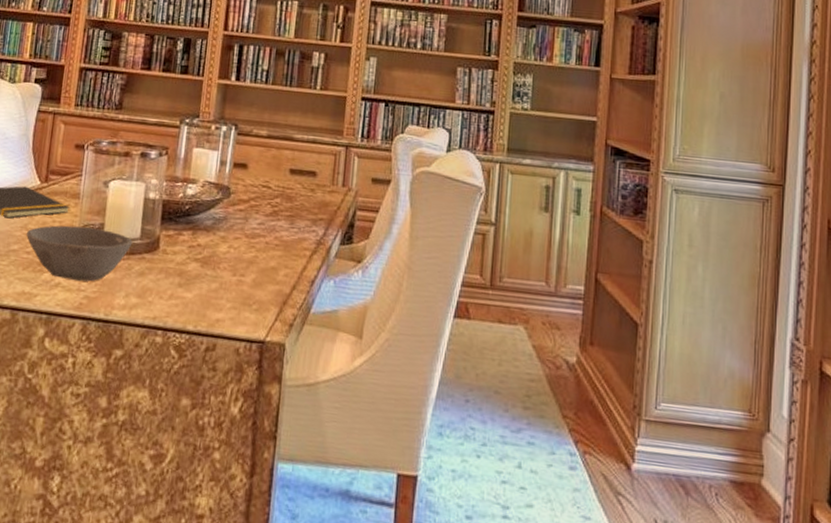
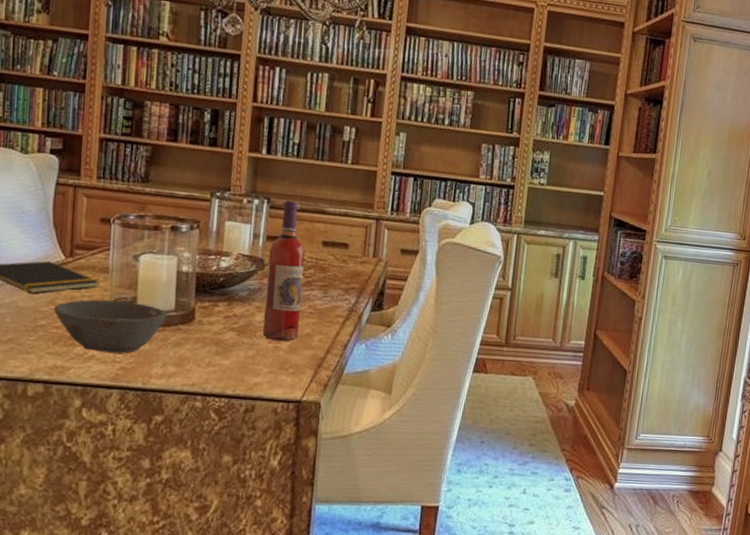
wine bottle: none [227,127,271,275] -> present [263,200,305,342]

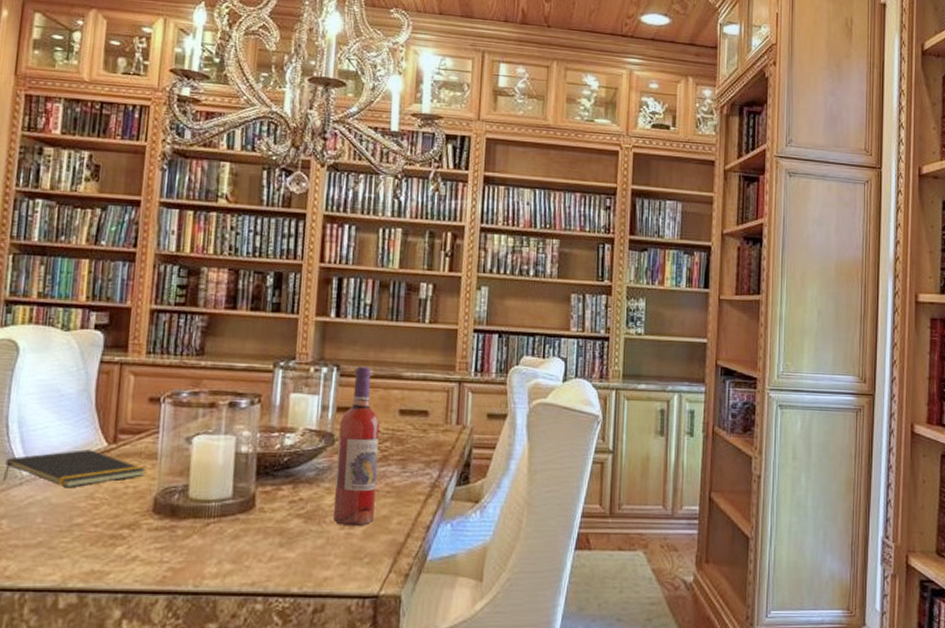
bowl: present [53,299,167,353] -> none [92,490,224,551]

